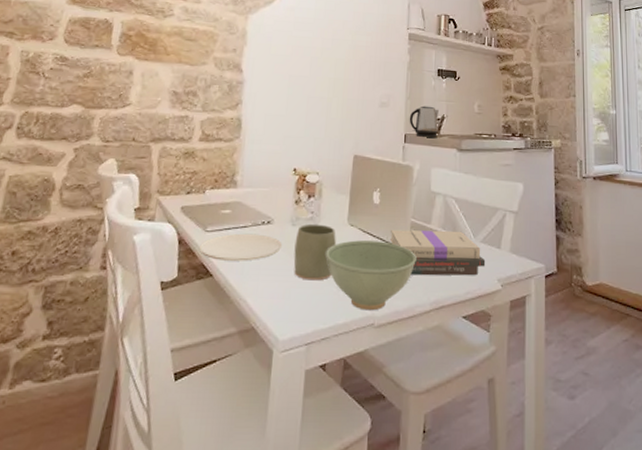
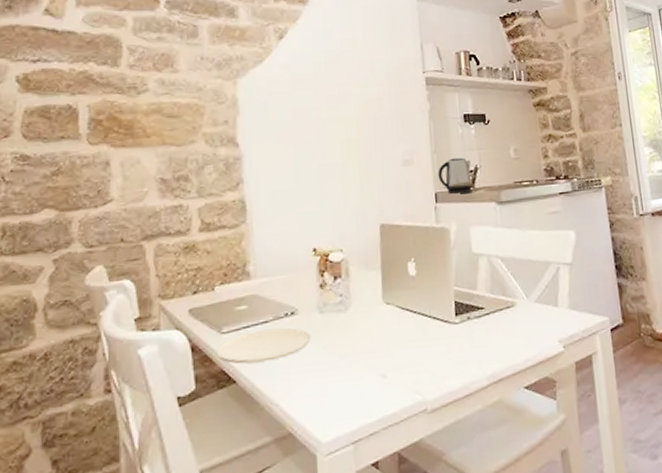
mug: present [293,223,336,281] -> none [325,307,373,372]
bowl: present [326,240,416,311] -> none [362,316,466,396]
books: present [389,229,486,276] -> none [432,293,544,350]

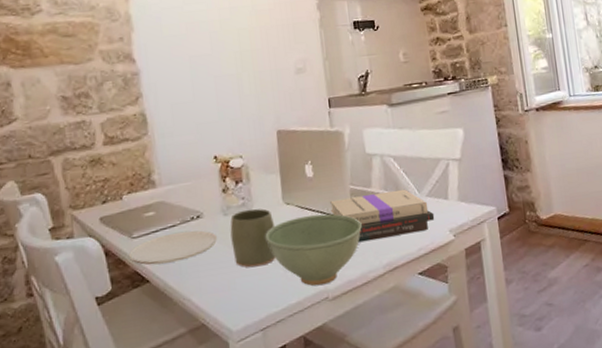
mug: none [325,307,373,372] -> present [230,208,276,268]
bowl: none [362,316,466,396] -> present [265,213,362,286]
books: none [432,293,544,350] -> present [330,189,435,243]
kettle: present [437,157,473,195] -> none [330,63,364,100]

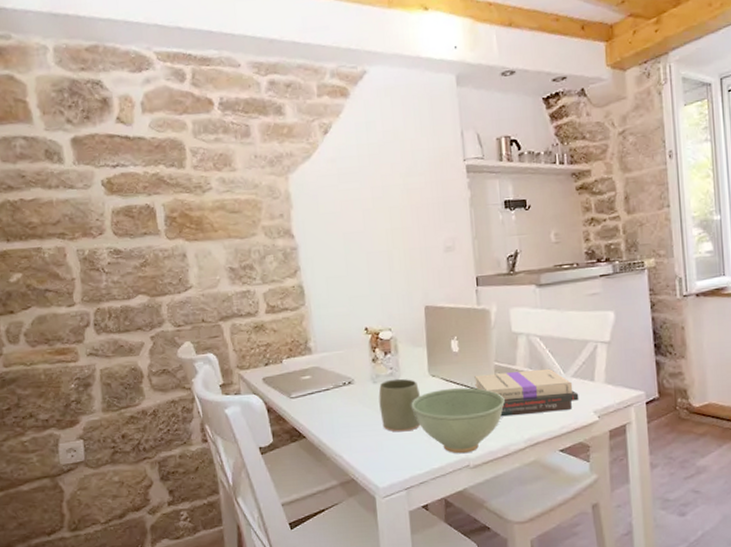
plate: present [129,230,218,265] -> none [288,394,367,423]

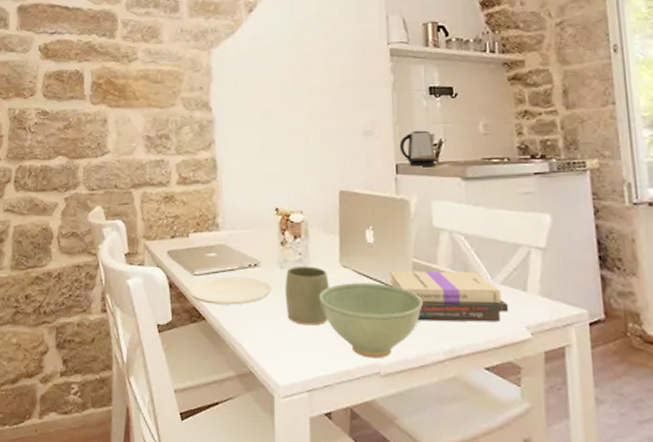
plate: none [288,394,367,423] -> present [190,276,273,305]
kettle: none [478,242,513,279] -> present [399,130,436,167]

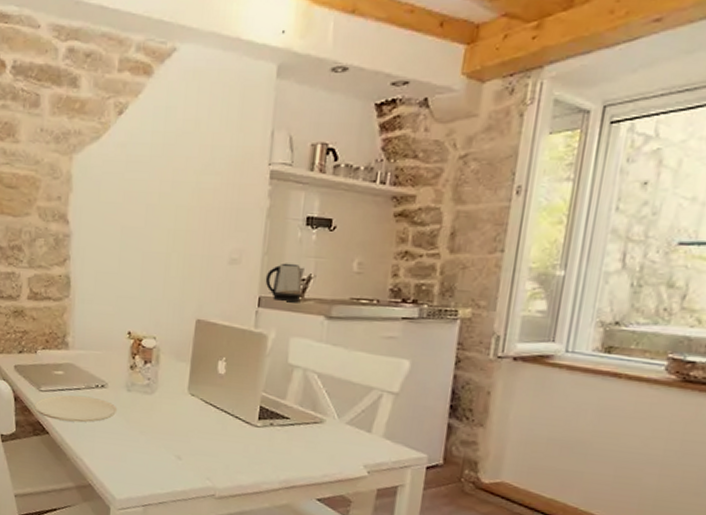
mug: present [285,266,329,326] -> none [129,390,175,448]
bowl: present [319,283,423,359] -> none [163,410,266,483]
books: present [389,271,509,323] -> none [234,402,351,459]

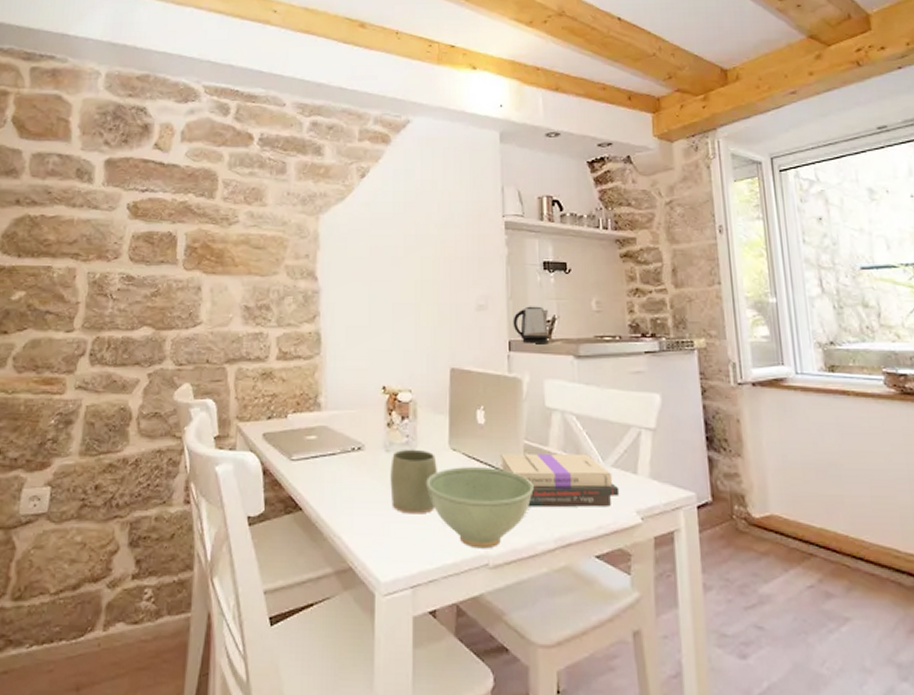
plate: present [35,395,118,423] -> none [286,461,377,493]
mug: none [129,390,175,448] -> present [390,449,437,514]
bowl: none [163,410,266,483] -> present [426,467,534,549]
books: none [234,402,351,459] -> present [499,453,620,508]

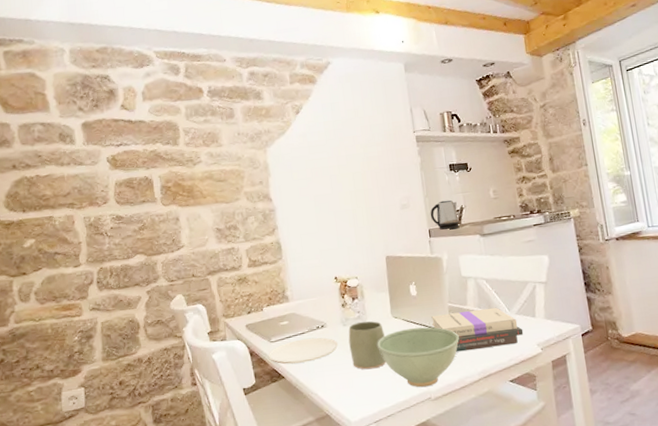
plate: none [286,461,377,493] -> present [269,337,339,364]

